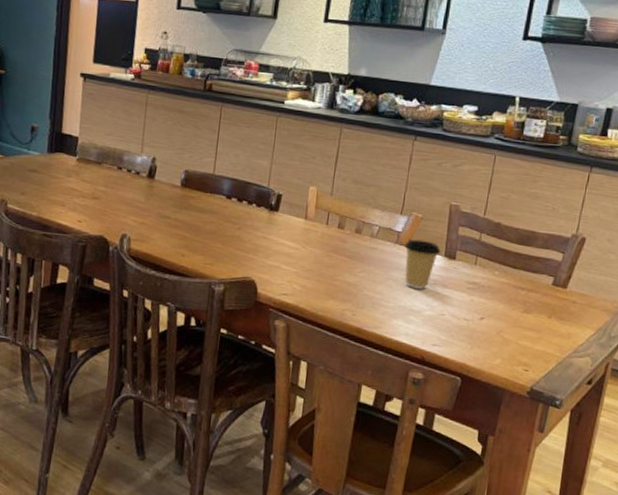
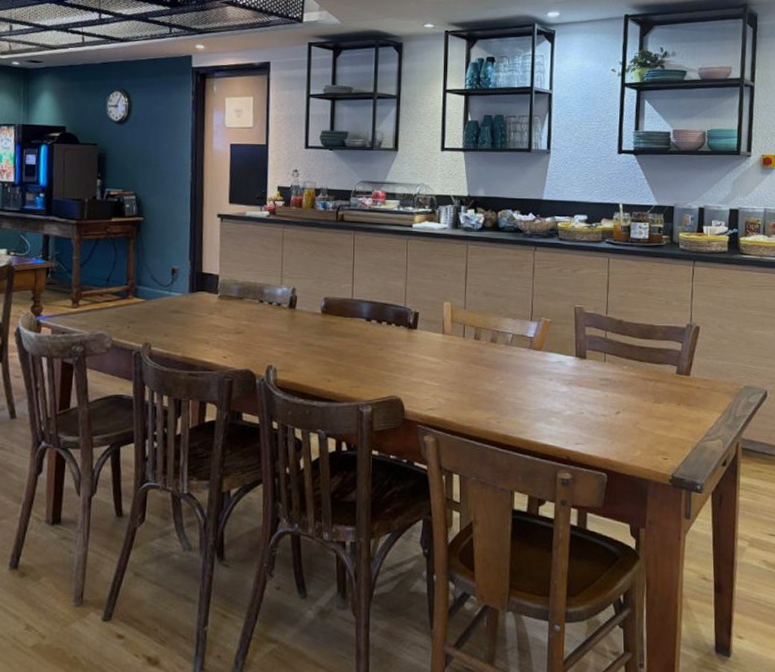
coffee cup: present [404,239,441,290] -> none [538,343,572,391]

